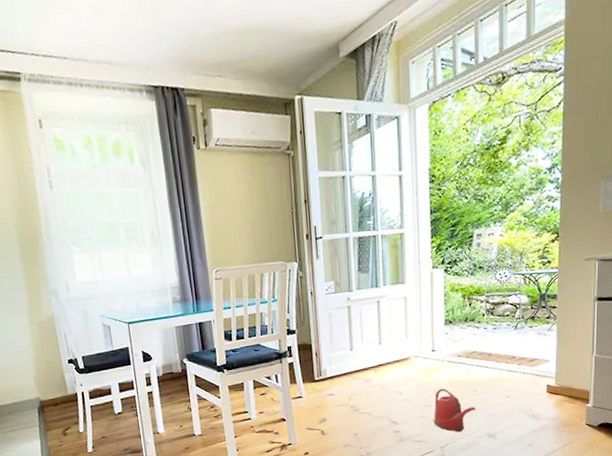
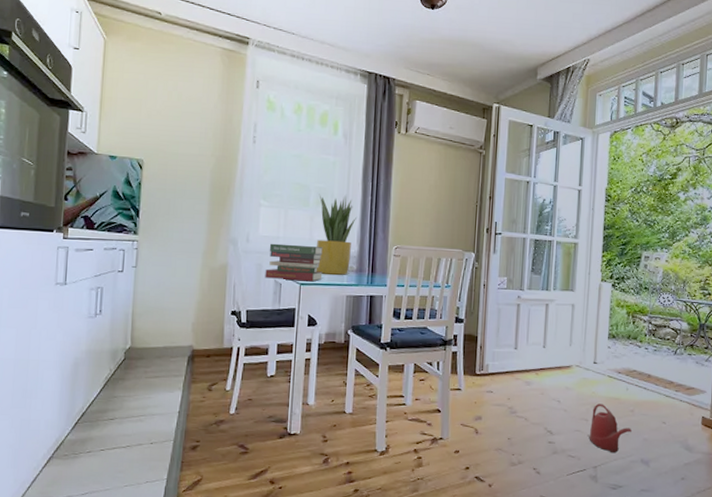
books: none [90,283,149,323] -> present [265,243,323,282]
planter: none [129,226,173,310] -> present [315,195,356,275]

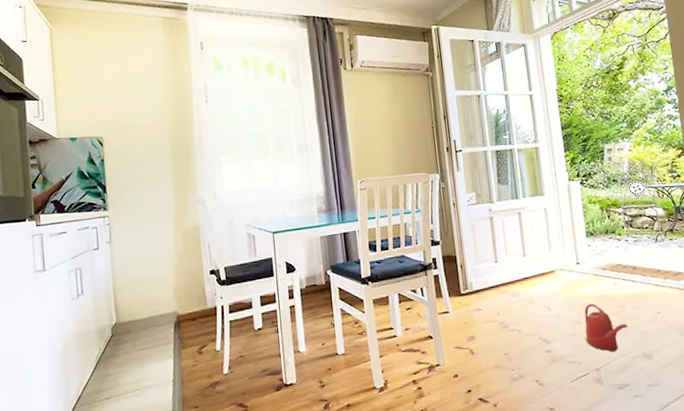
books: present [265,243,323,282] -> none [237,193,294,233]
planter: present [315,195,356,275] -> none [278,138,319,219]

